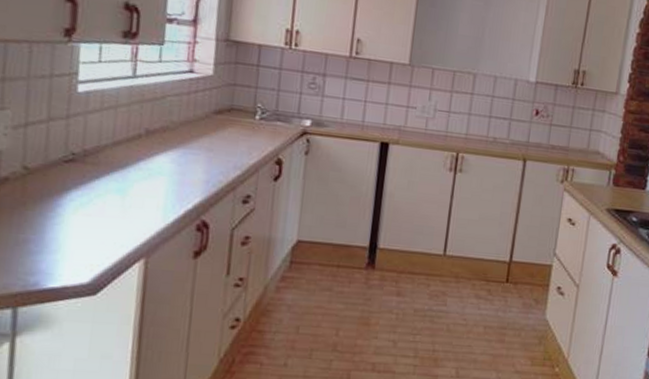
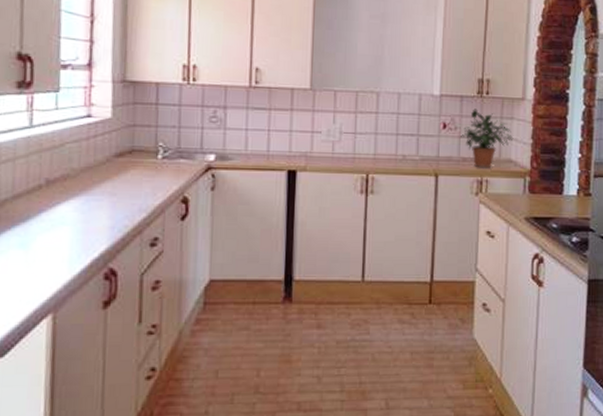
potted plant: none [552,98,603,158] -> present [461,108,514,168]

